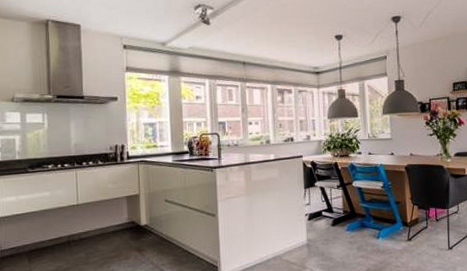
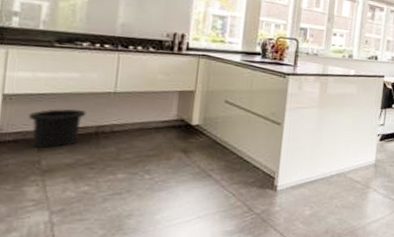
trash can: none [18,223,59,259] -> present [29,109,87,148]

